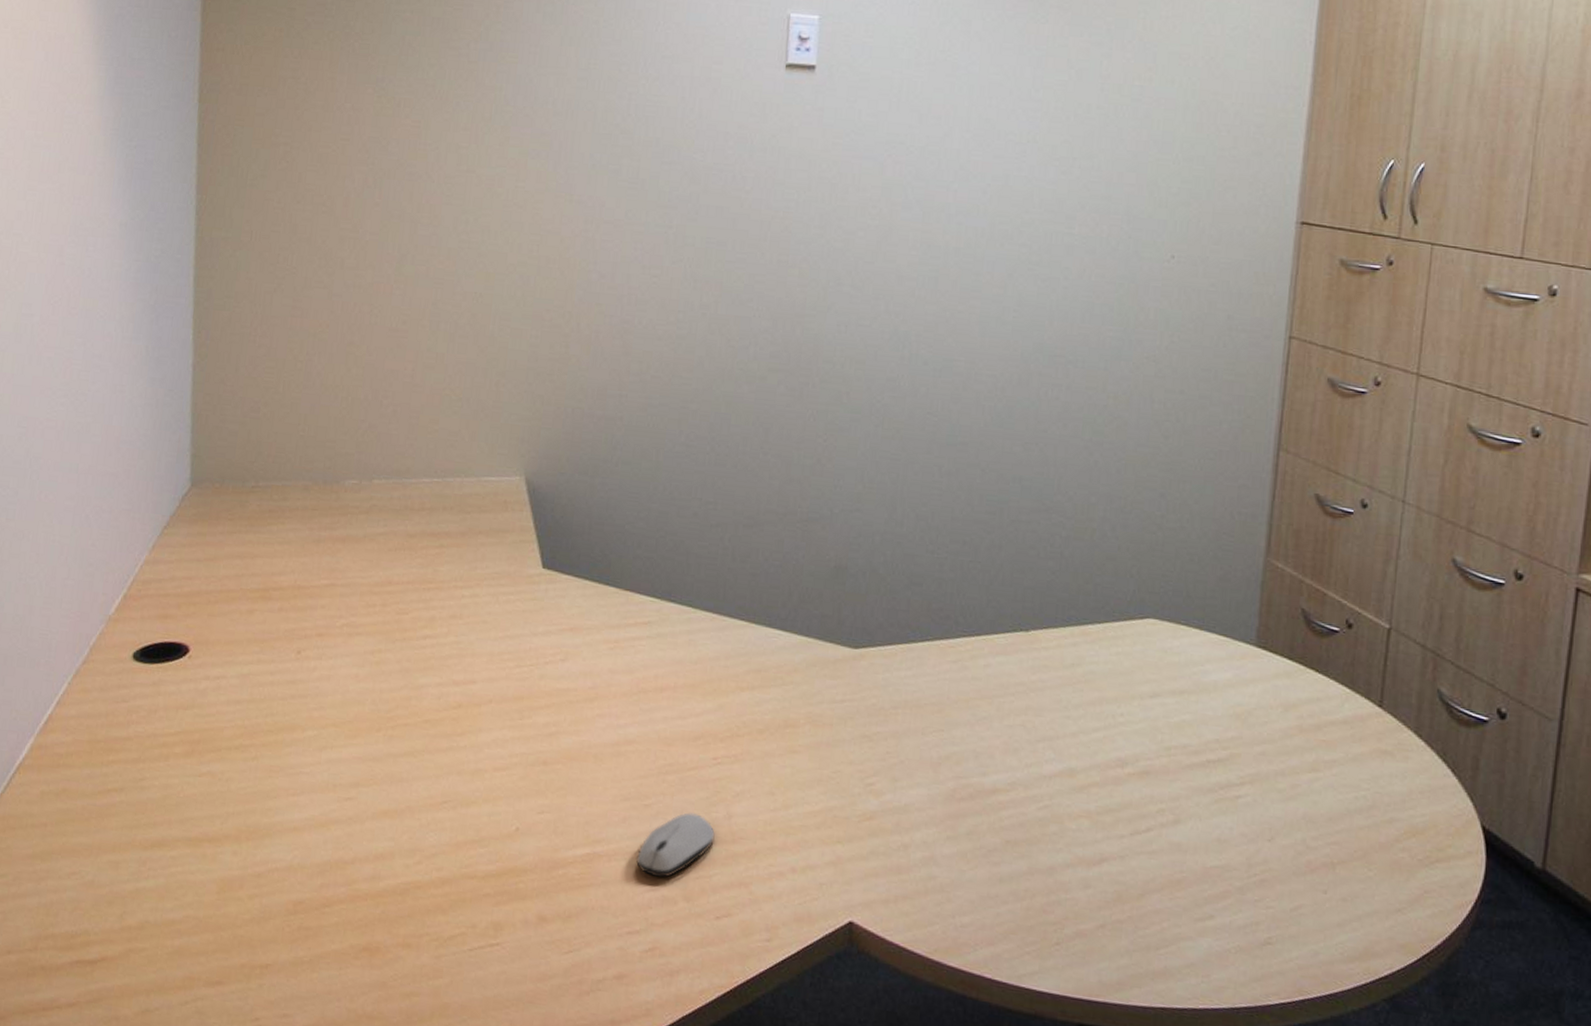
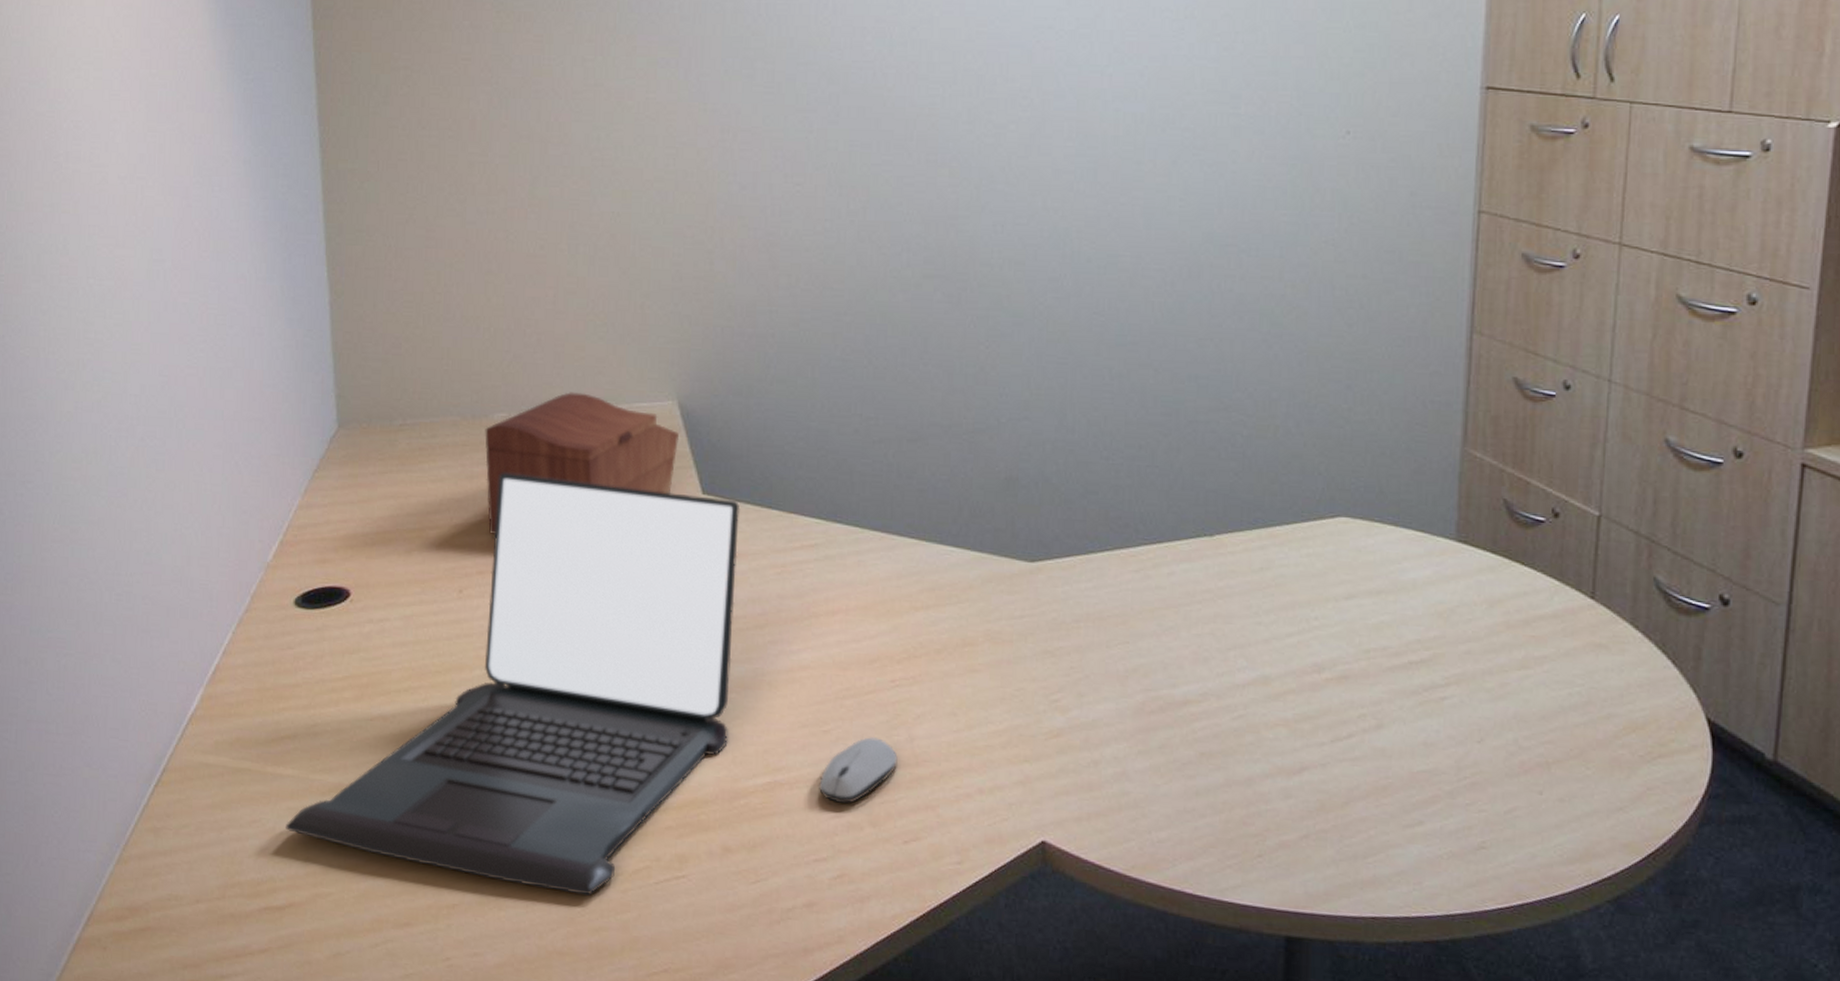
laptop: none [104,537,579,960] -> present [286,472,741,896]
sewing box: none [331,463,524,599] -> present [485,392,679,535]

